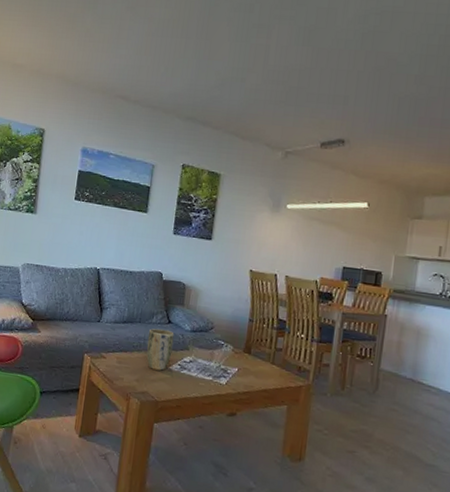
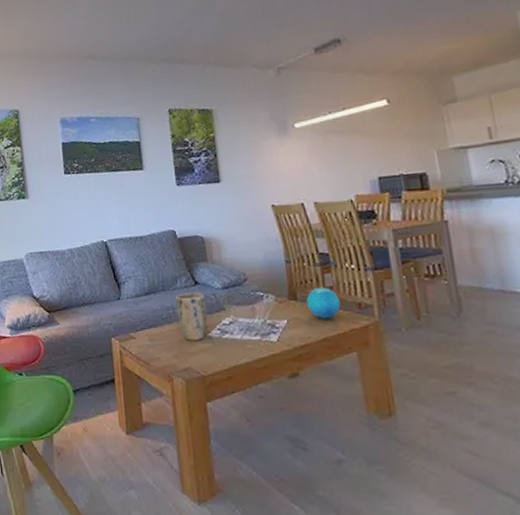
decorative orb: none [257,346,285,375] -> present [306,286,341,319]

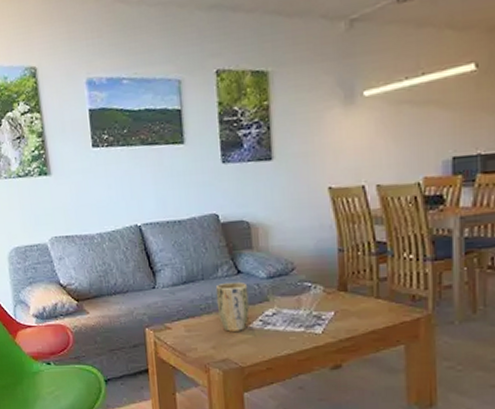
decorative orb: present [306,286,341,319] -> none [356,277,393,311]

